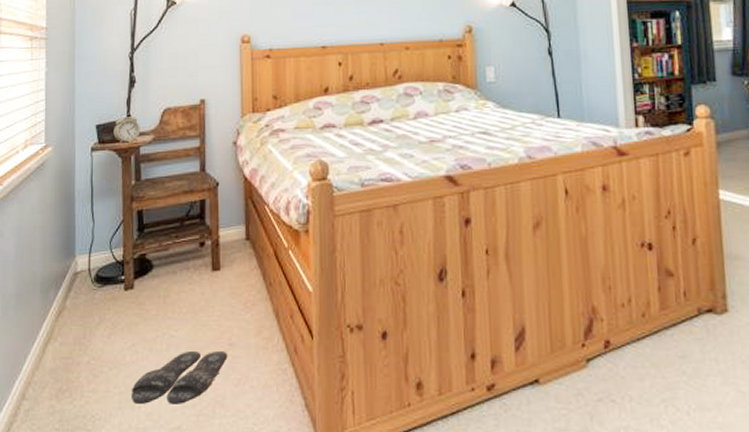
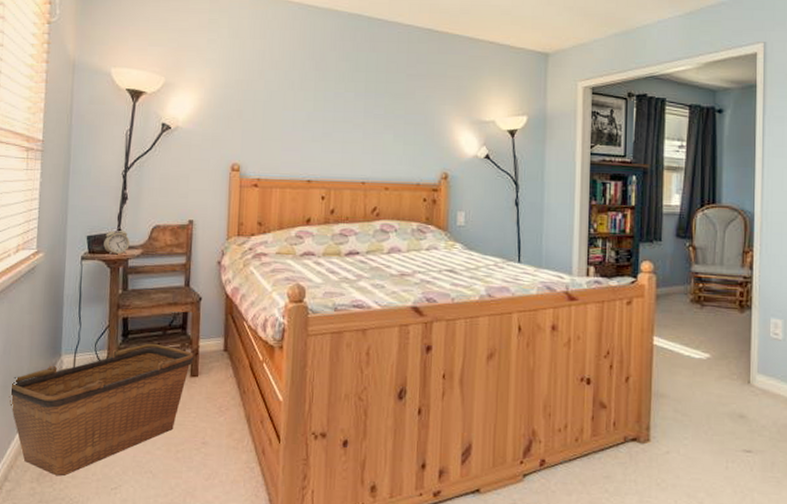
bicycle basket: none [23,236,215,391] -> present [9,343,194,476]
slippers: present [132,350,228,404] -> none [109,446,200,493]

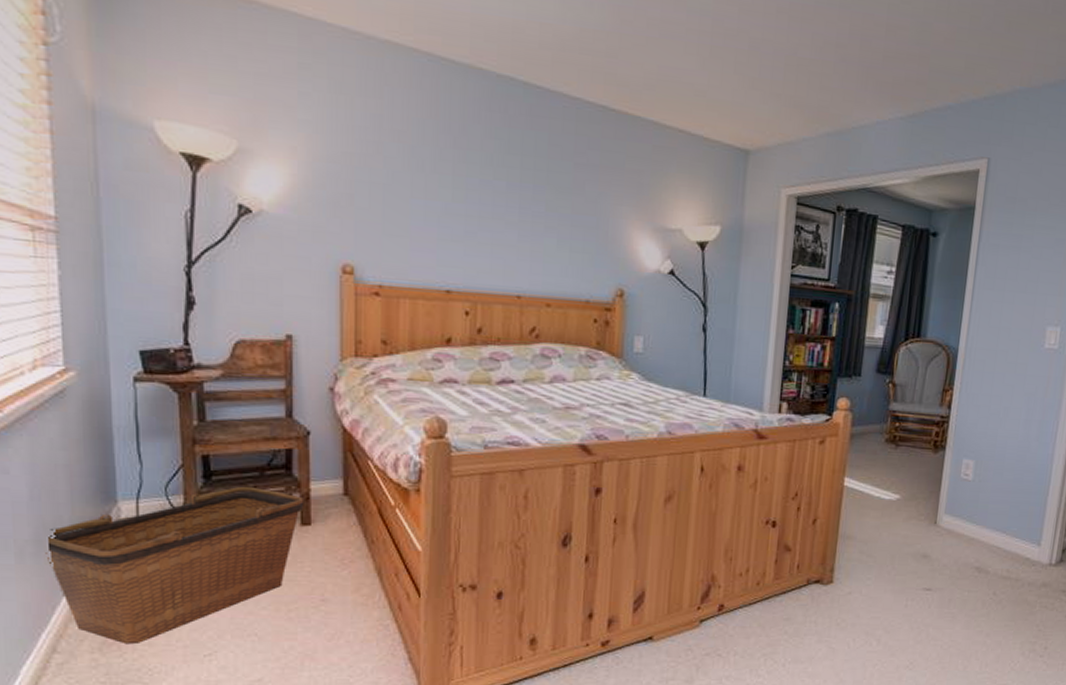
alarm clock: present [104,227,130,255] -> none [165,339,204,376]

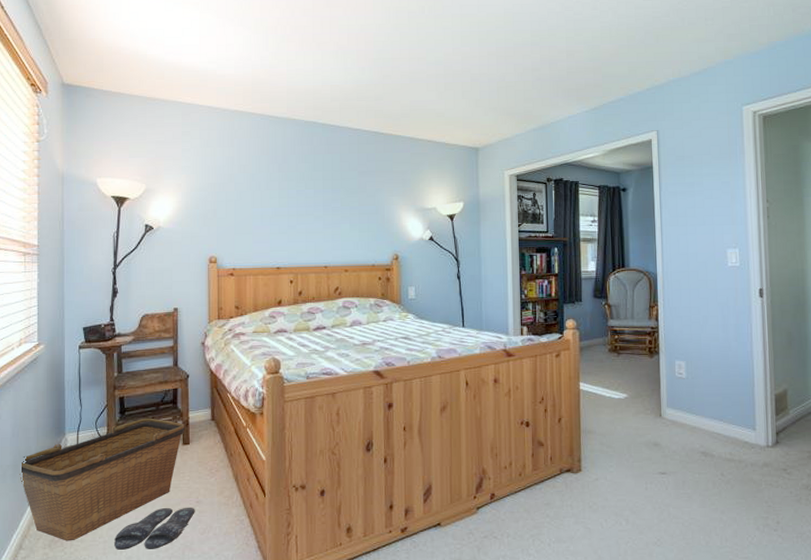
slippers: none [200,605,319,658] -> present [114,507,195,550]

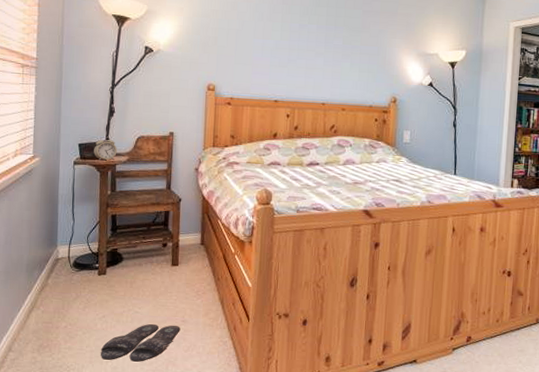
bicycle basket: present [19,418,185,541] -> none [11,237,175,348]
alarm clock: none [98,318,122,342] -> present [94,136,117,161]

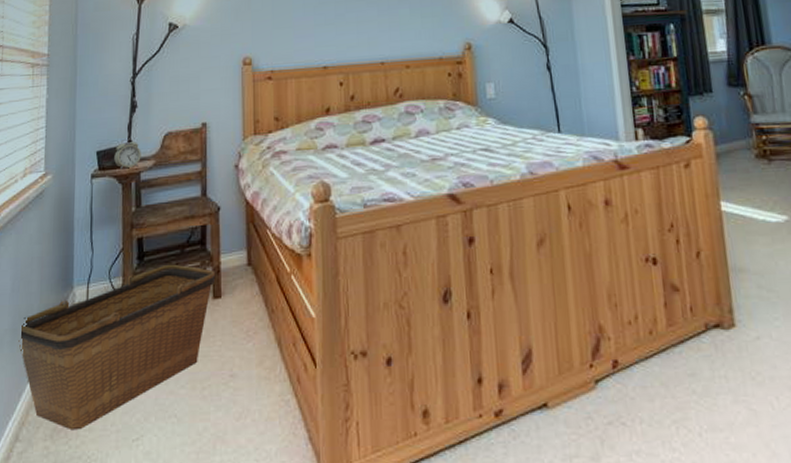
bicycle basket: none [11,237,175,348] -> present [18,264,216,431]
slippers: present [101,323,181,362] -> none [129,382,229,442]

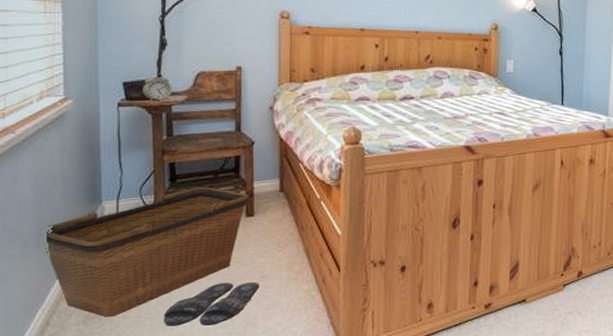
slippers: none [129,382,229,442] -> present [164,282,260,326]

